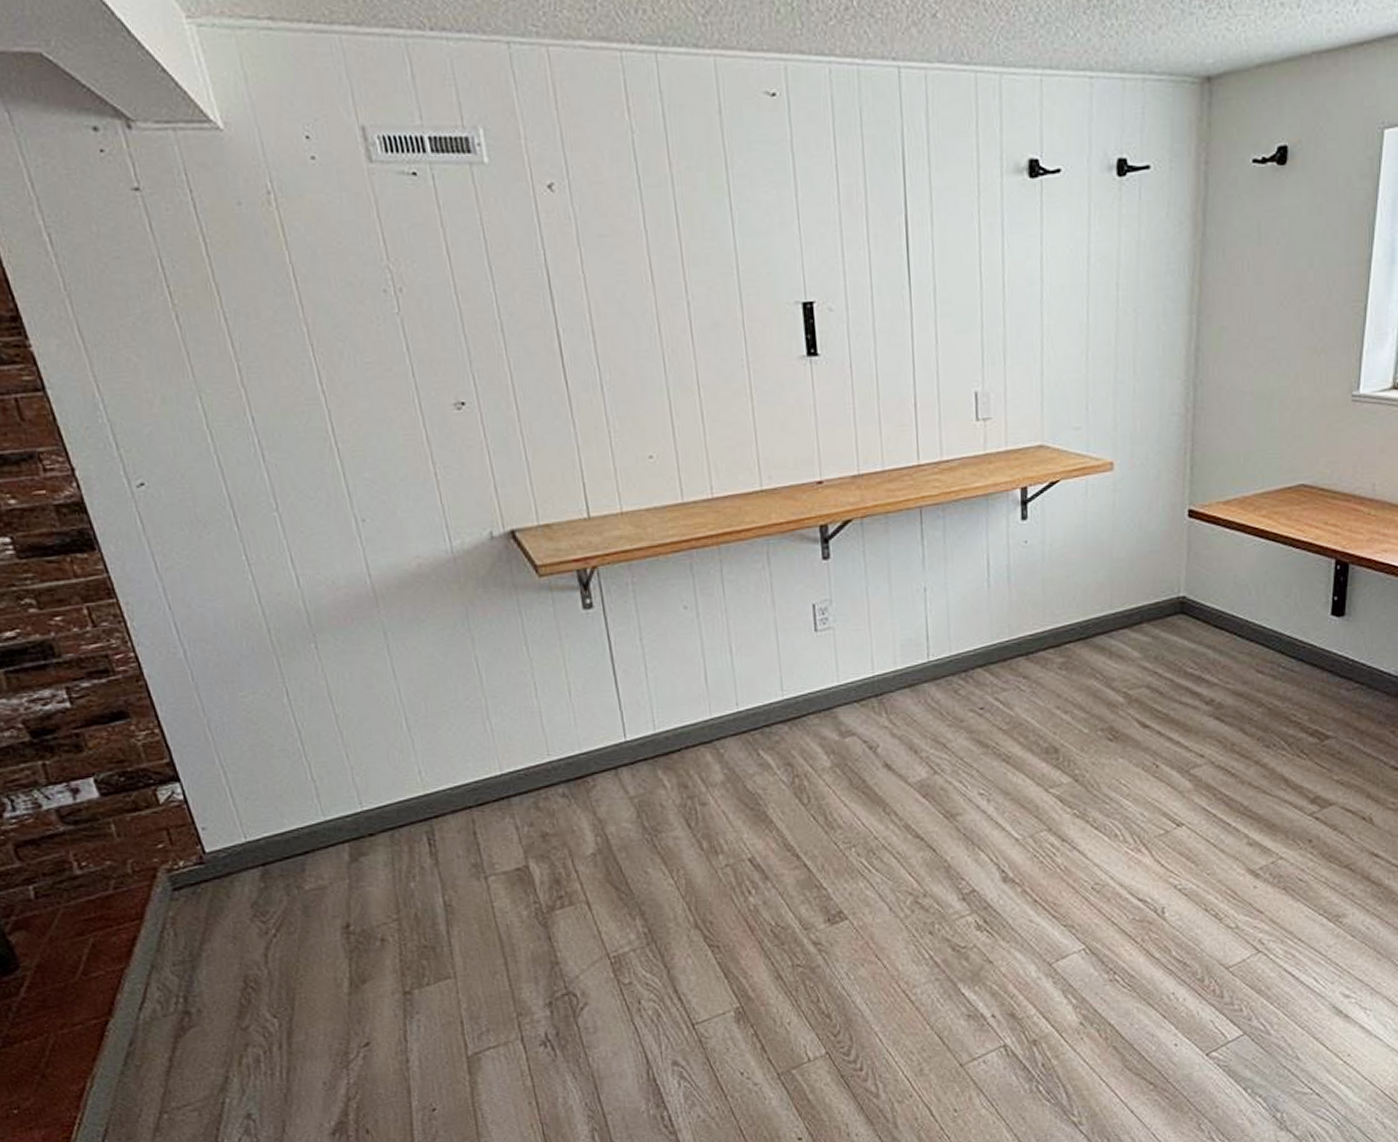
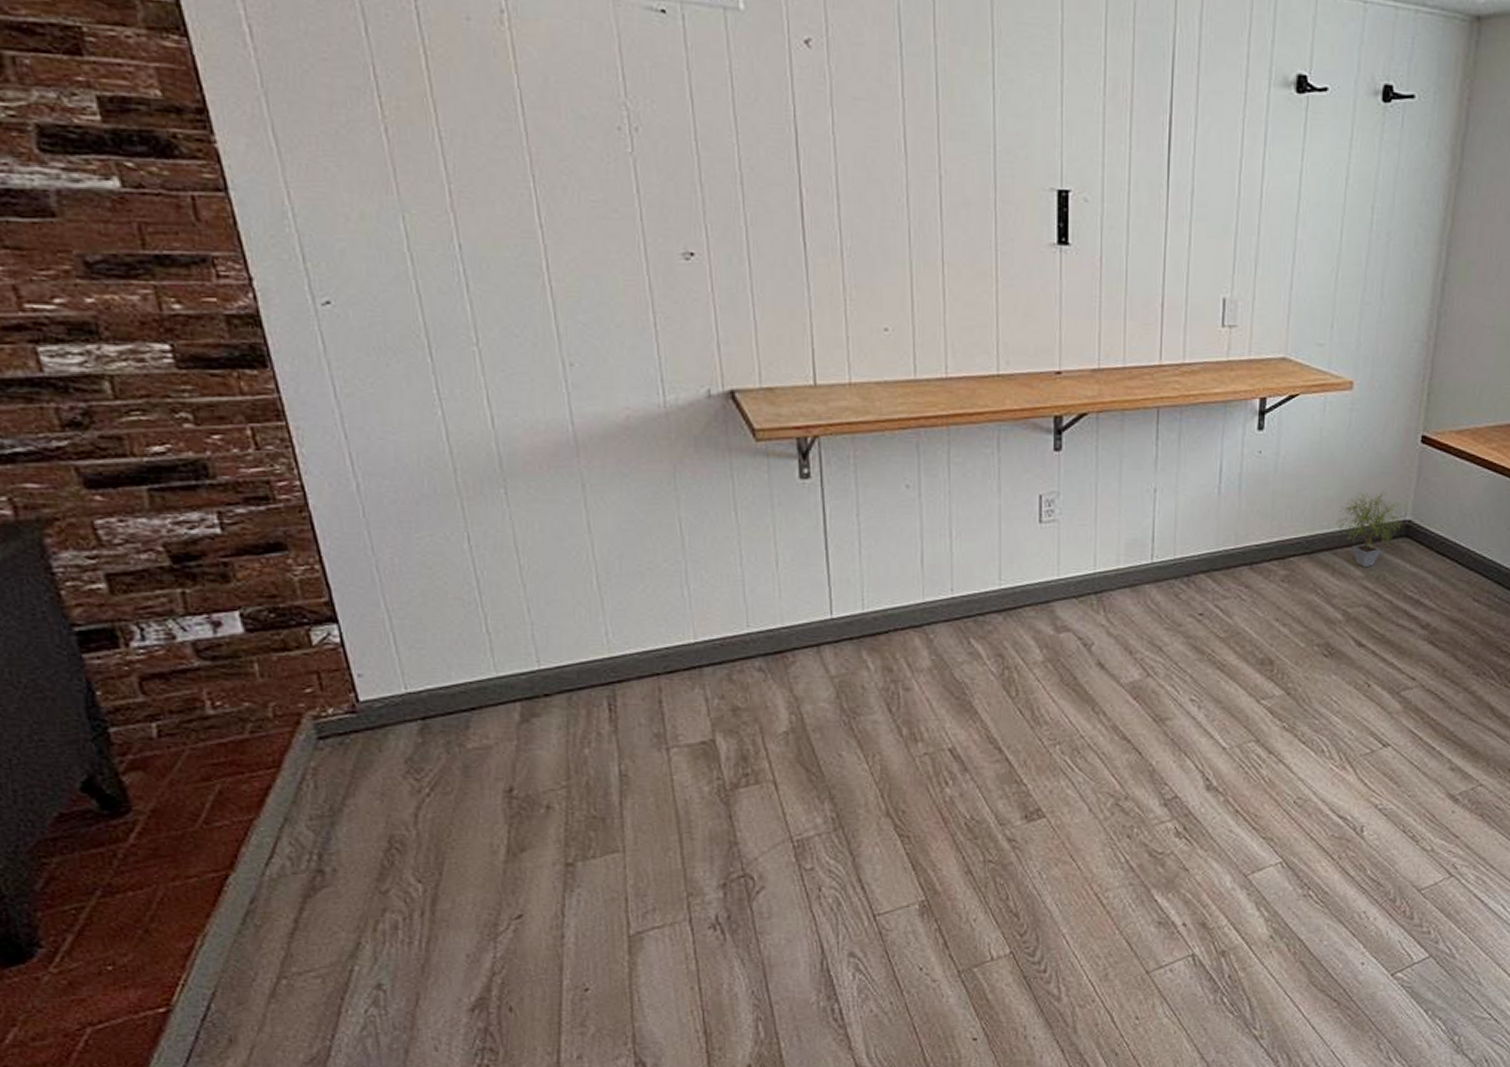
potted plant: none [1109,569,1176,648] -> present [1336,491,1402,568]

